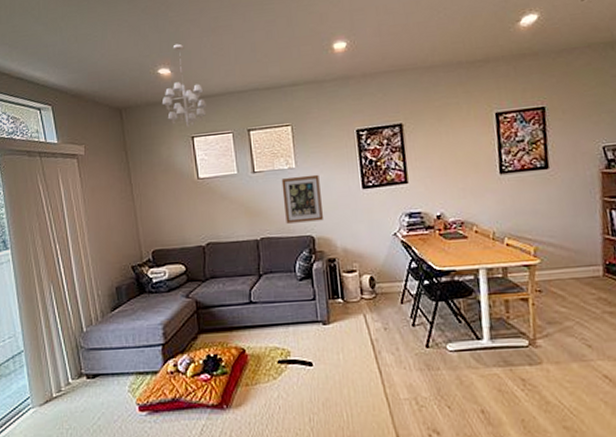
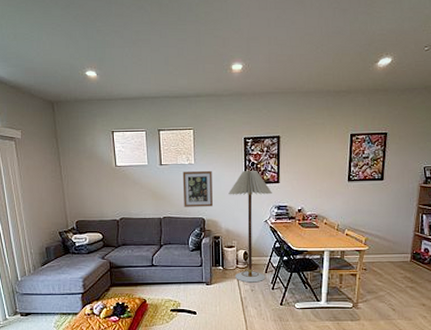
chandelier: present [161,43,208,129] -> none [88,51,126,124]
floor lamp: none [342,170,402,319] -> present [228,171,272,283]

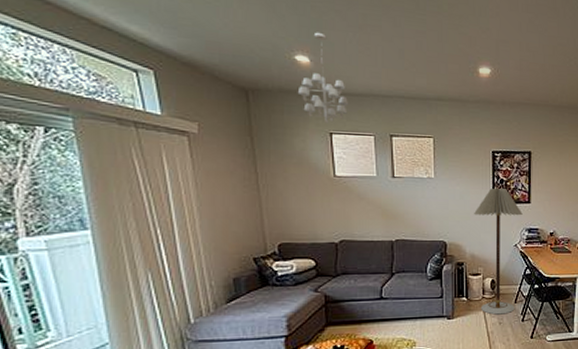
chandelier: none [88,51,126,124] -> present [297,32,349,124]
wall art: present [182,170,213,207] -> none [420,186,456,228]

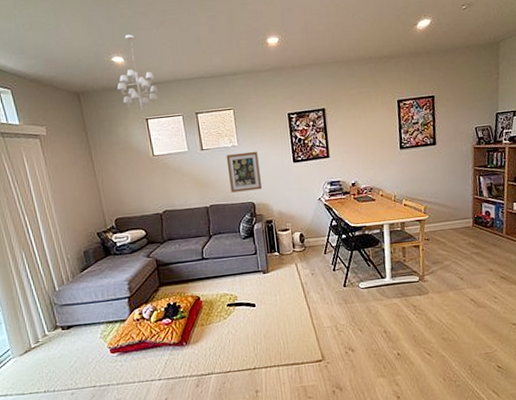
wall art: none [420,186,456,228] -> present [226,151,262,193]
floor lamp: present [474,188,523,315] -> none [277,147,325,267]

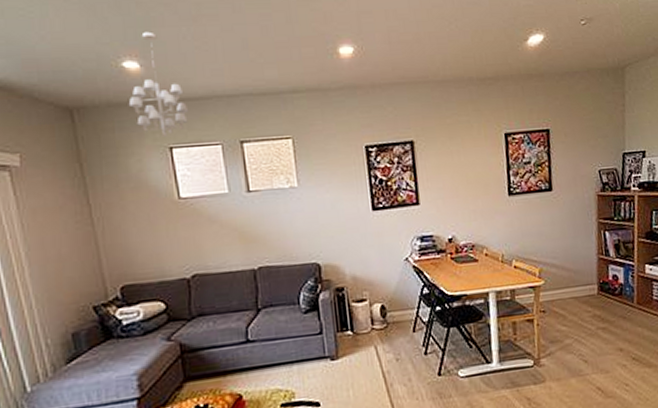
wall art: present [226,151,262,193] -> none [281,194,330,250]

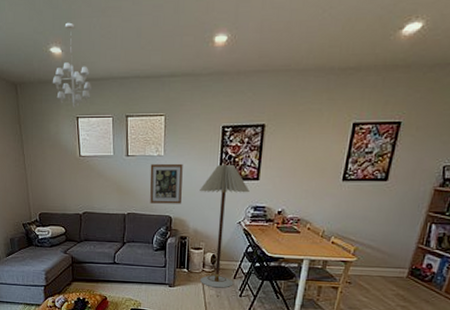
wall art: none [281,194,330,250] -> present [149,163,183,204]
floor lamp: none [350,190,414,350] -> present [200,165,250,288]

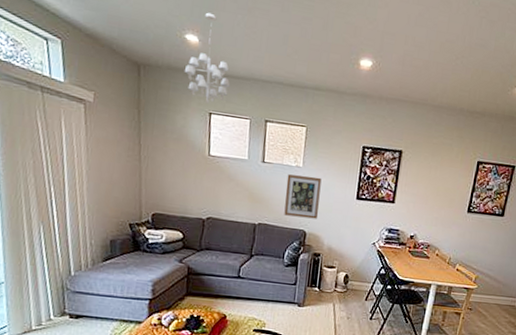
floor lamp: present [200,165,250,288] -> none [332,184,385,310]

